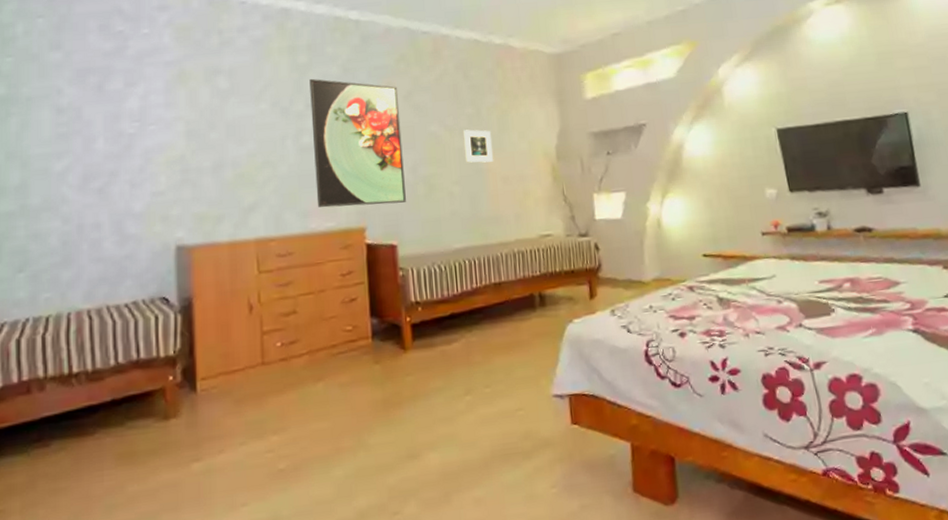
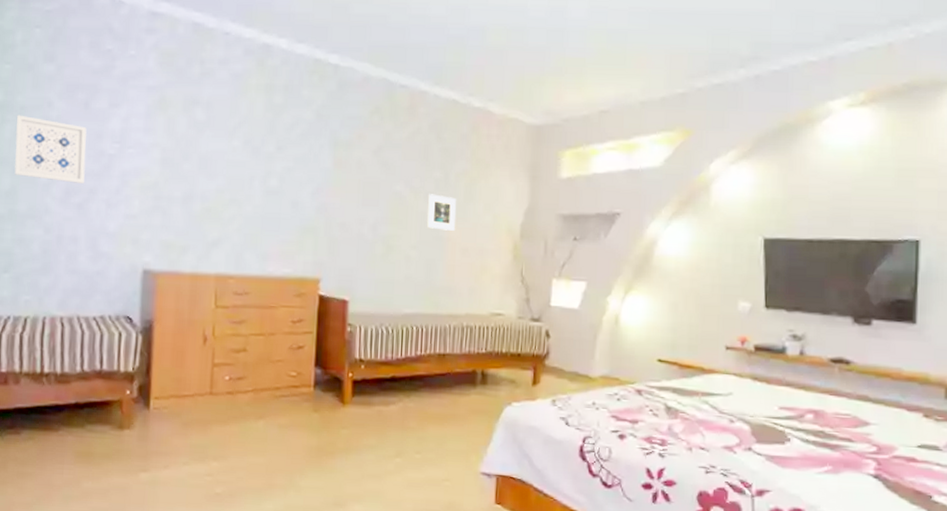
wall art: none [22,106,103,169] -> present [14,115,87,183]
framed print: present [309,78,406,208] -> none [277,120,368,259]

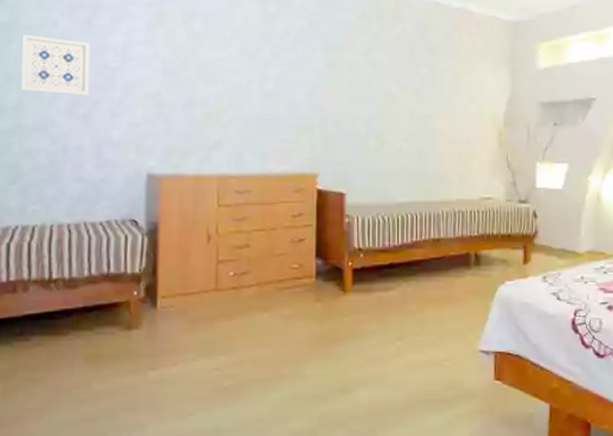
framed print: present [426,194,456,231] -> none [415,89,443,122]

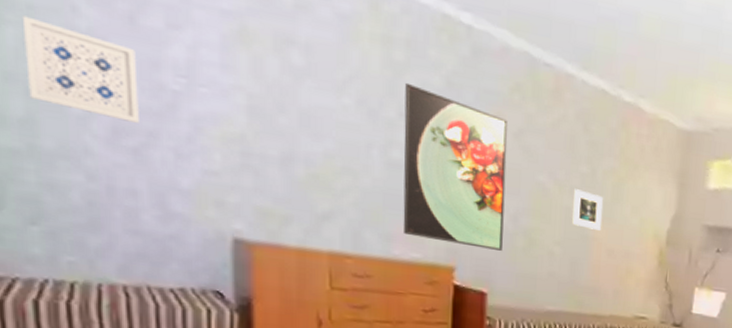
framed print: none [275,28,358,154] -> present [403,82,508,251]
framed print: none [415,89,443,122] -> present [571,189,603,231]

